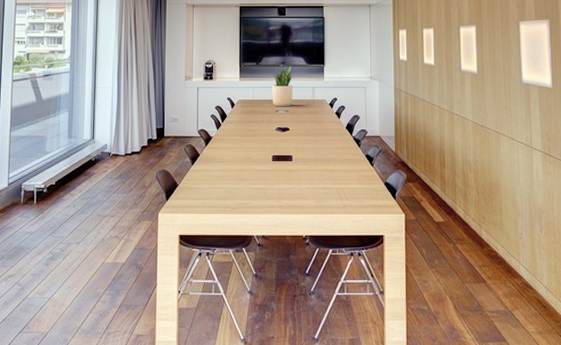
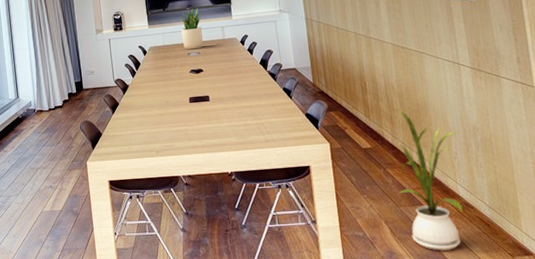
house plant: none [465,186,525,330] -> present [397,109,463,251]

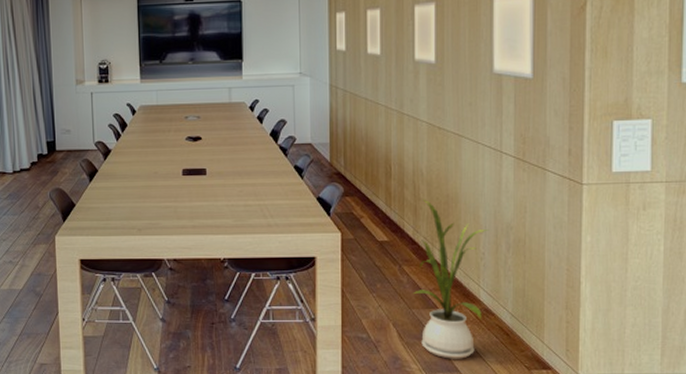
planter: present [180,8,203,50] -> none [179,62,205,113]

